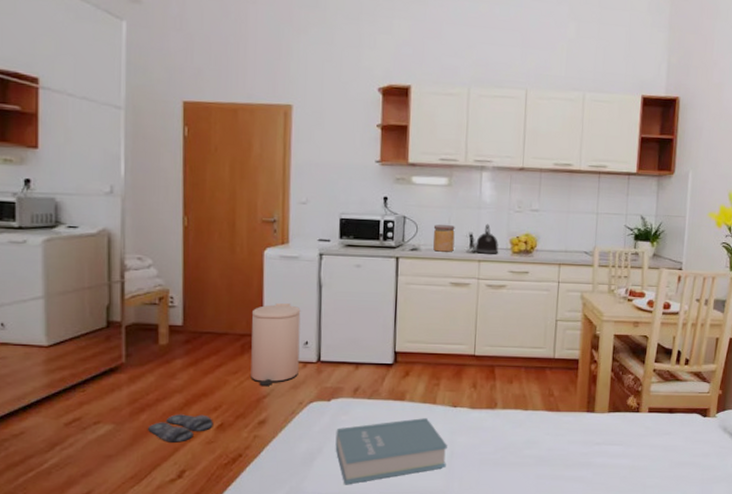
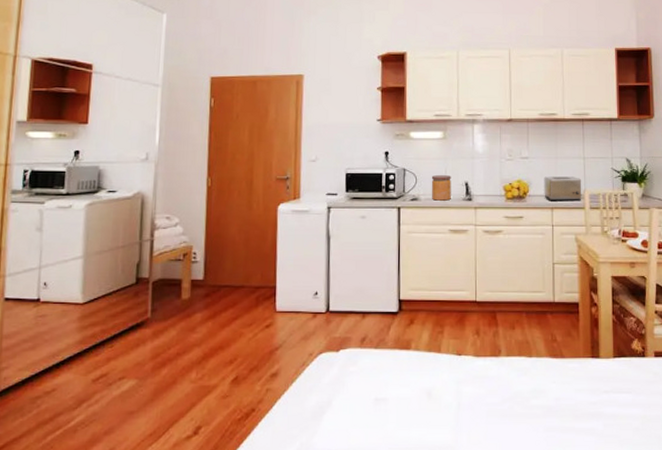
slippers: present [148,414,213,442] -> none [168,368,229,397]
pedal bin: present [251,303,301,386] -> none [264,256,311,337]
book: present [335,418,447,485] -> none [344,367,454,441]
kettle: present [475,224,499,255] -> none [471,172,494,202]
toaster: none [552,231,593,259] -> present [544,176,582,202]

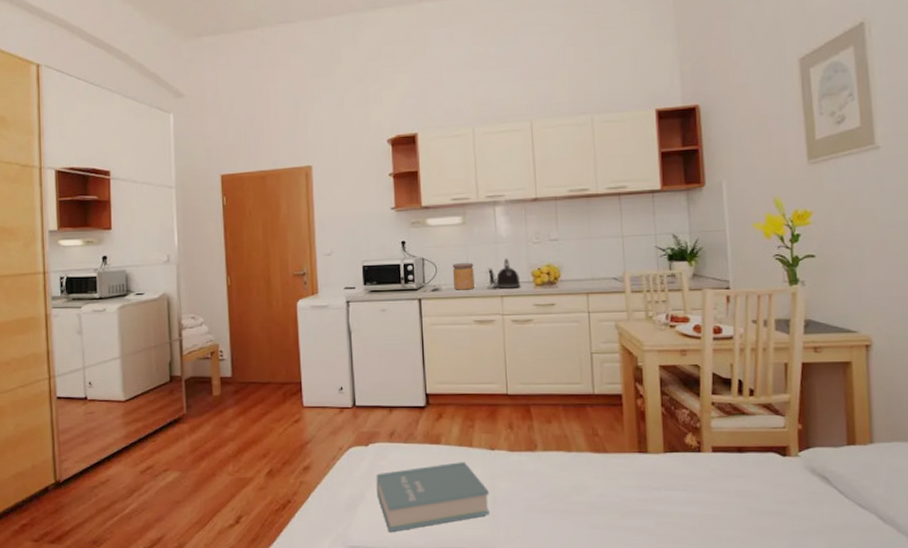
book: none [344,367,454,441] -> present [376,462,490,533]
kettle: none [471,172,494,202] -> present [496,258,521,290]
toaster: present [544,176,582,202] -> none [577,258,622,286]

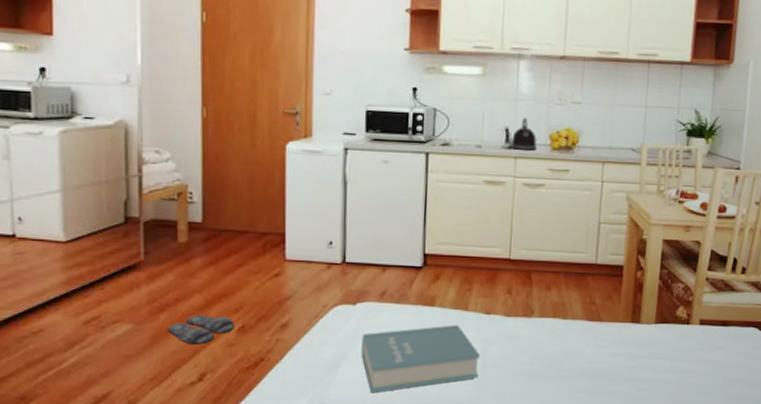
slippers: none [208,461,263,489] -> present [168,315,234,344]
jar: present [452,262,475,290] -> none [466,117,490,148]

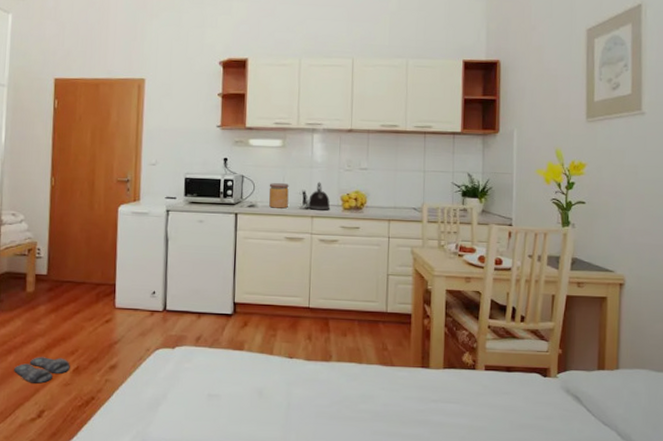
book: present [361,325,480,394] -> none [178,368,284,432]
jar: none [466,117,490,148] -> present [269,182,289,209]

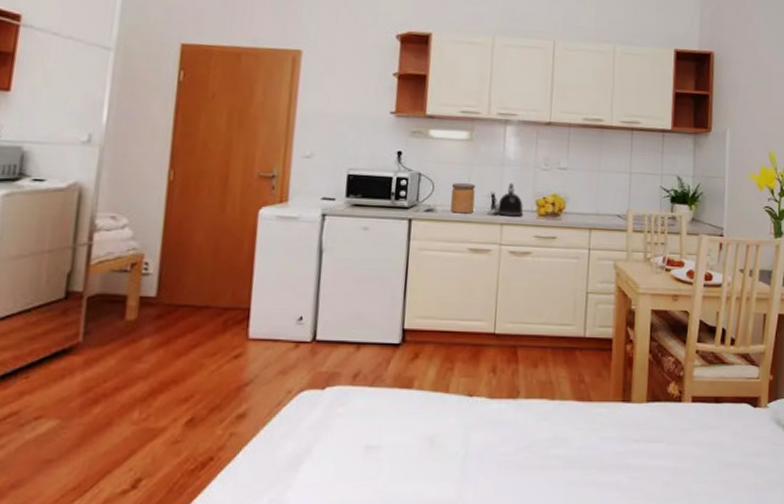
slippers: present [14,357,70,384] -> none [101,406,182,443]

